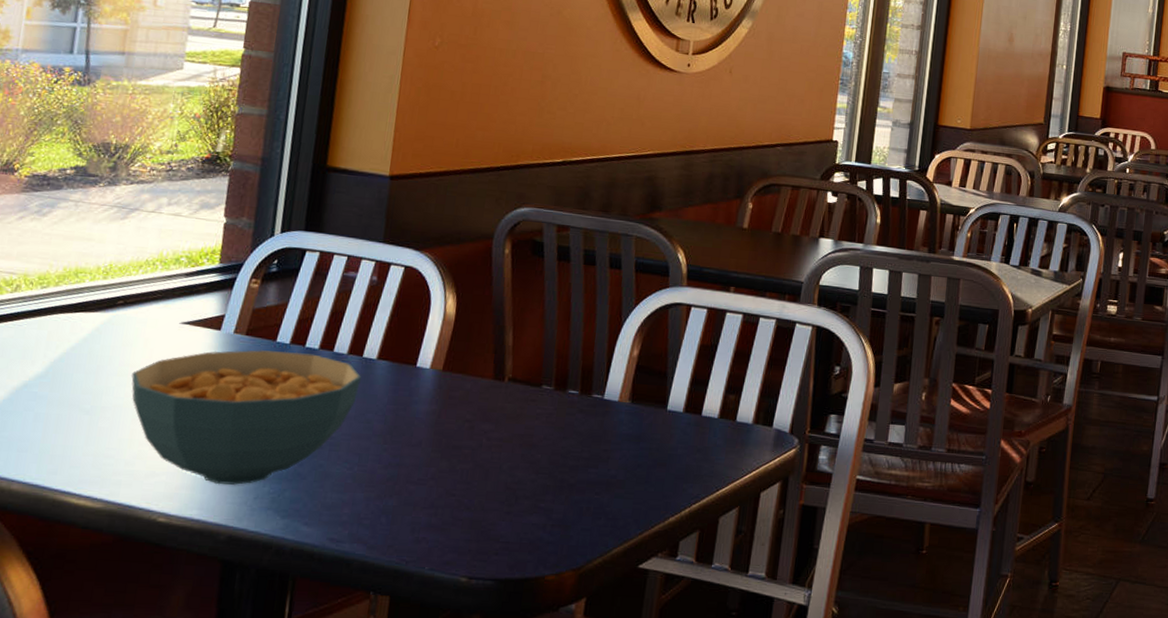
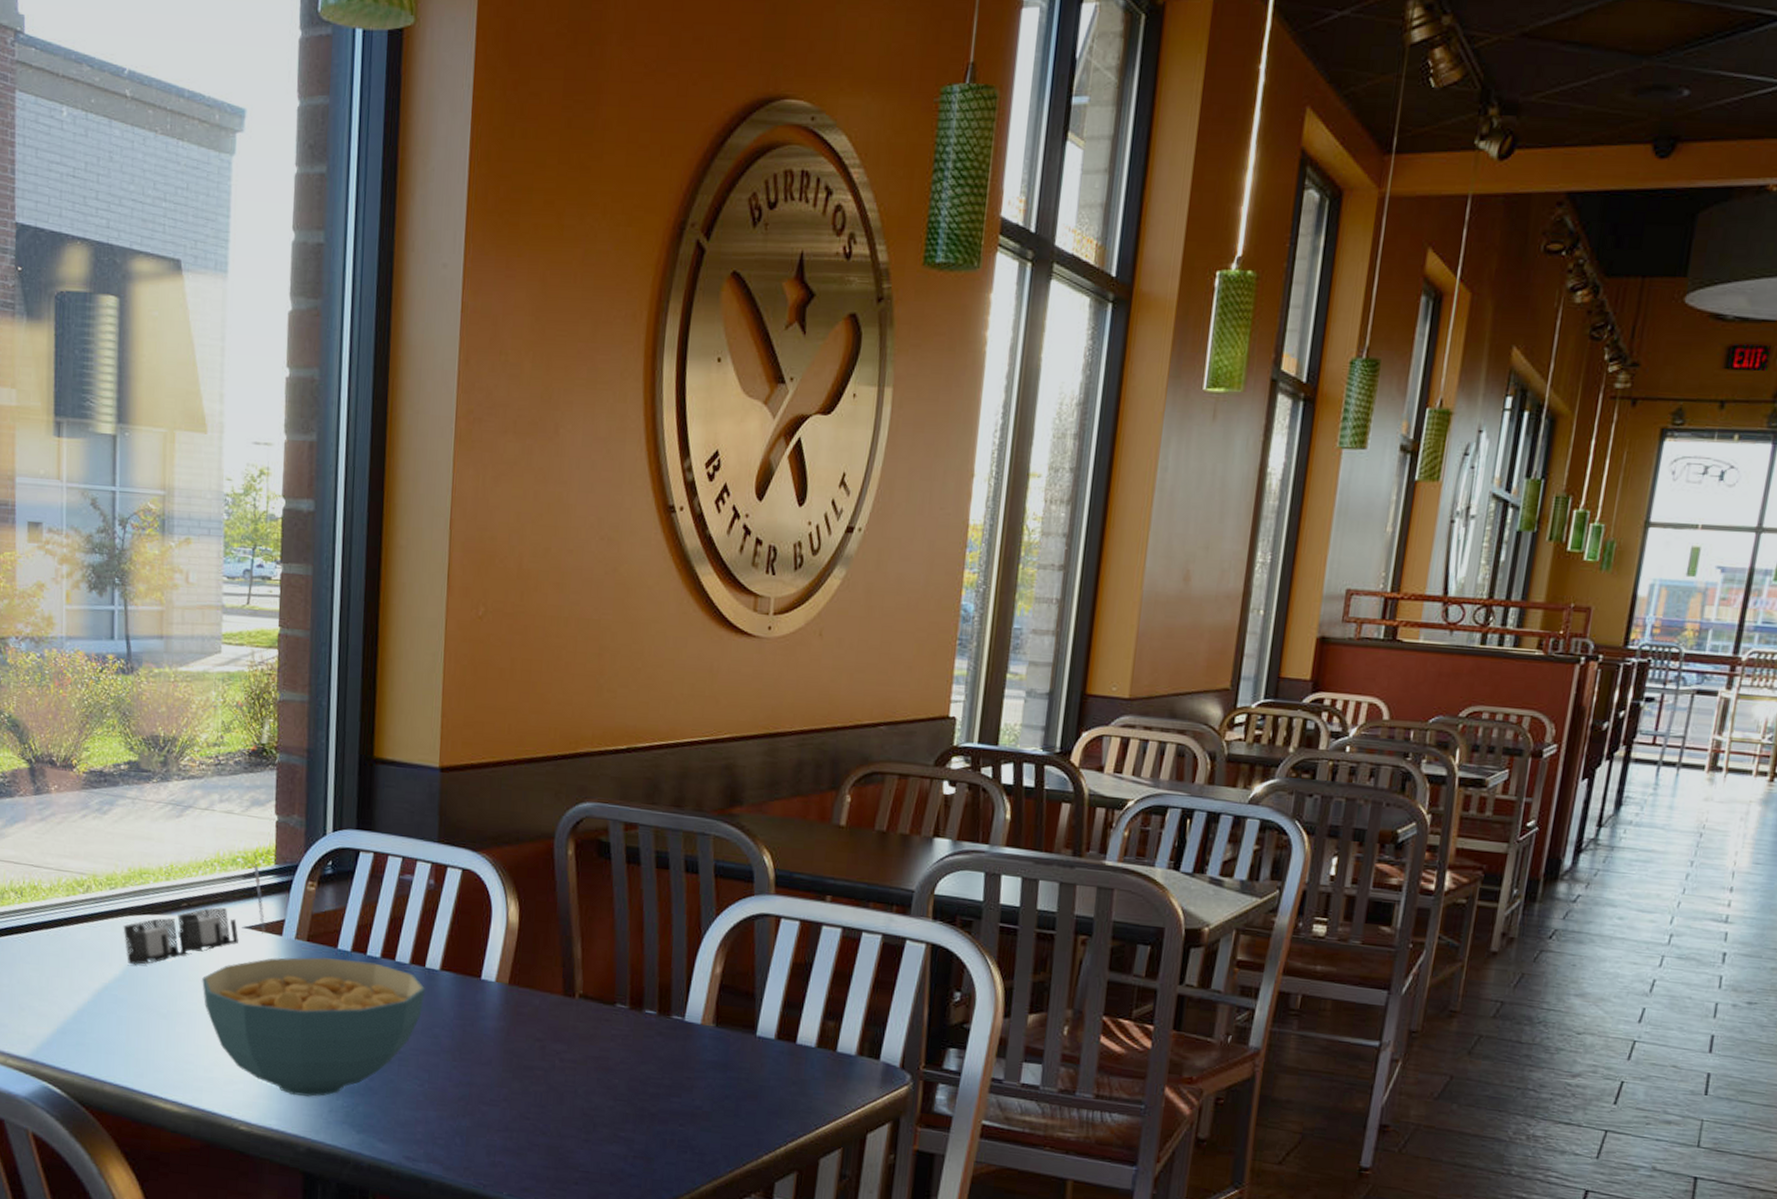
napkin holder: none [51,252,204,362] -> present [123,852,266,965]

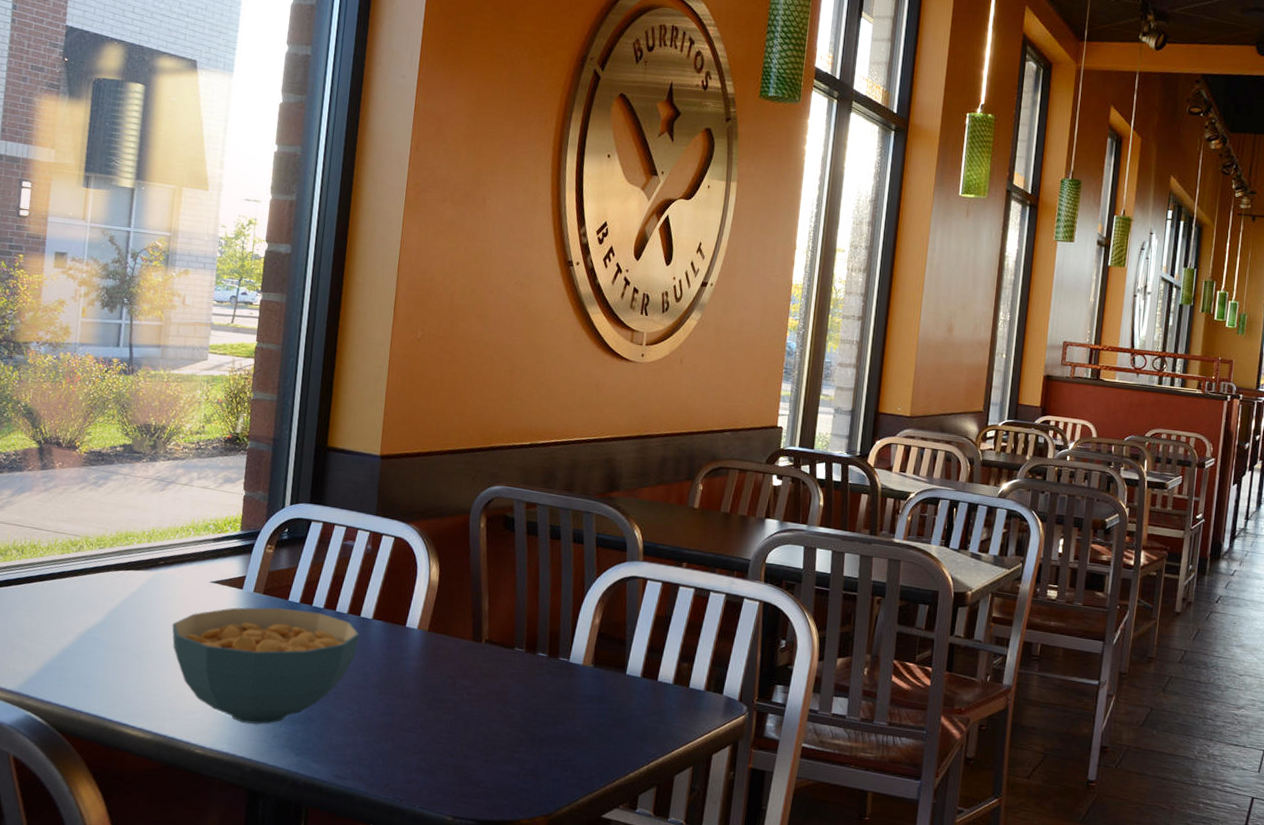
napkin holder: present [123,852,266,965] -> none [108,520,229,612]

